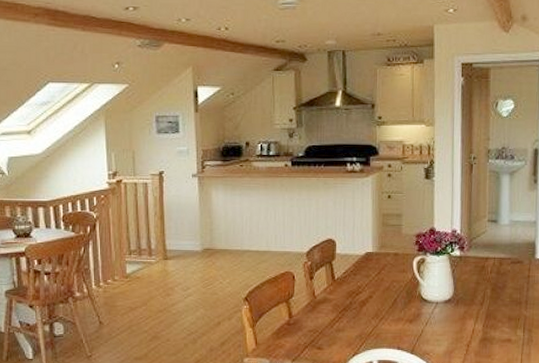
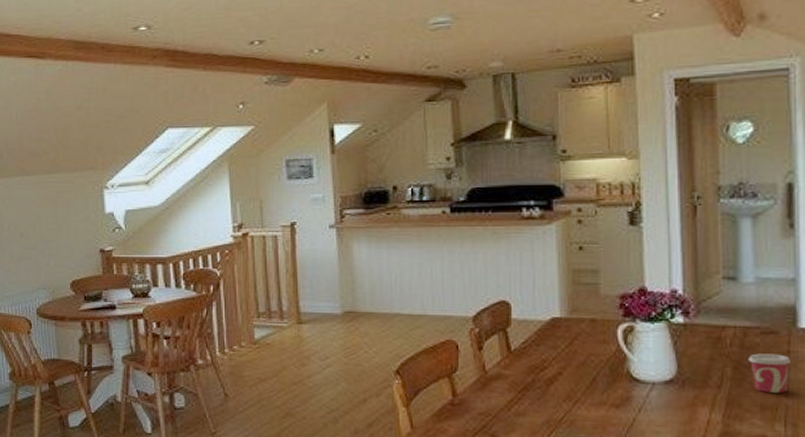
cup: none [502,278,531,307] -> present [748,353,792,393]

